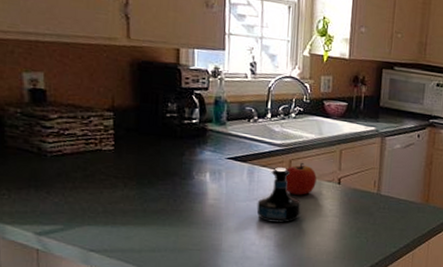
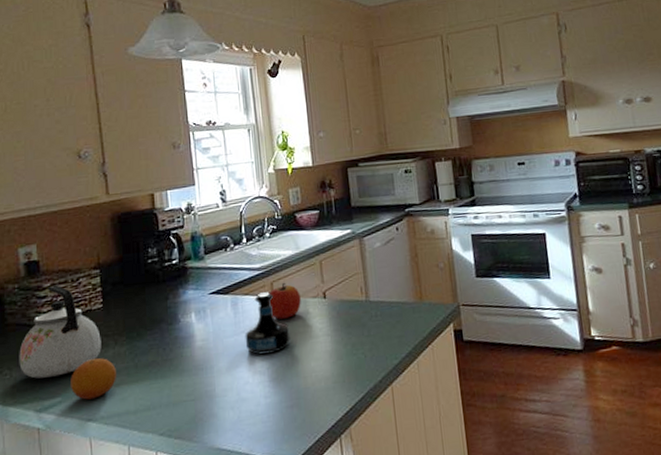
kettle: none [19,118,110,206] -> present [19,285,101,379]
fruit: none [74,196,124,233] -> present [71,358,117,400]

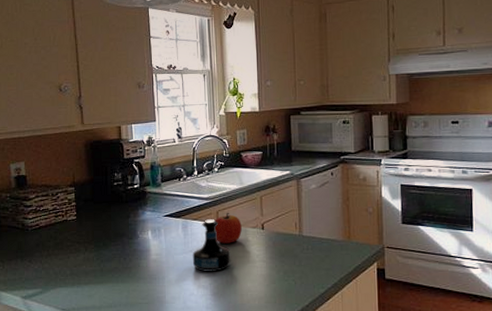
kettle: present [19,285,101,379] -> none [10,197,74,272]
fruit: present [71,358,117,400] -> none [49,261,86,293]

